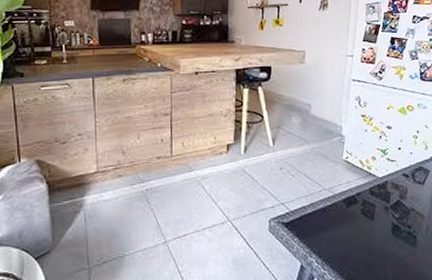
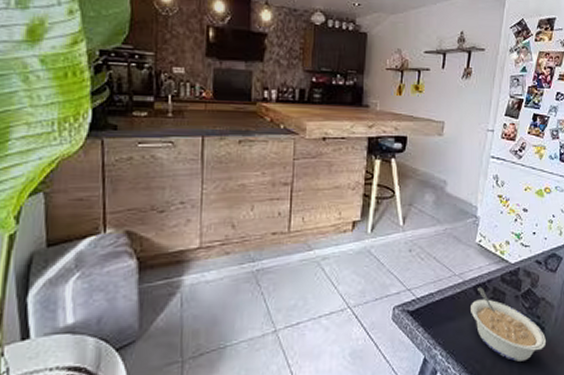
legume: none [342,200,419,268] -> present [471,287,546,362]

